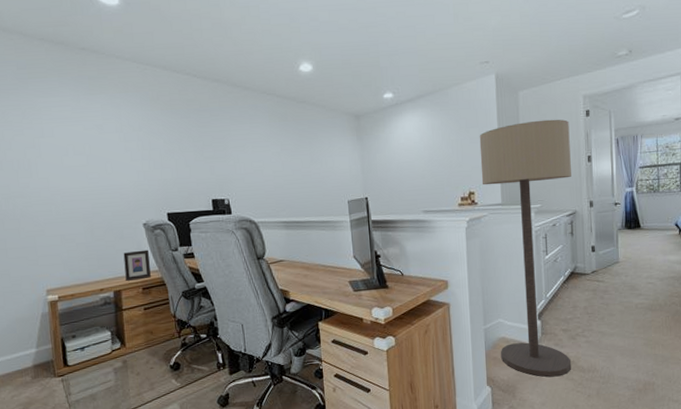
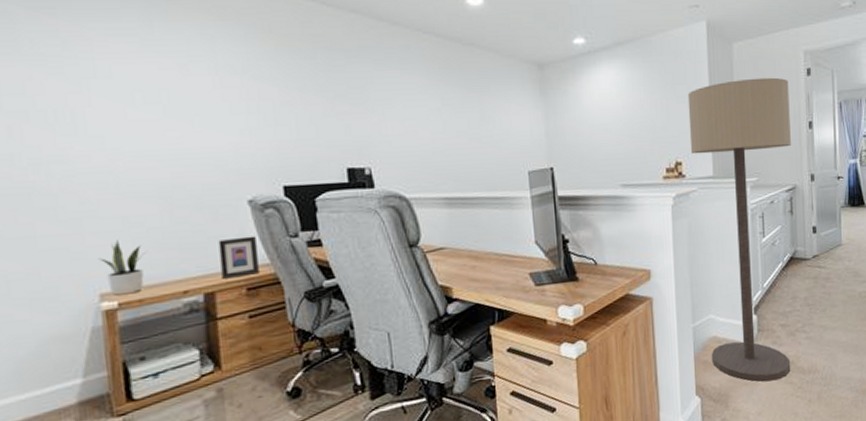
potted plant: none [46,251,75,291] -> present [99,240,145,296]

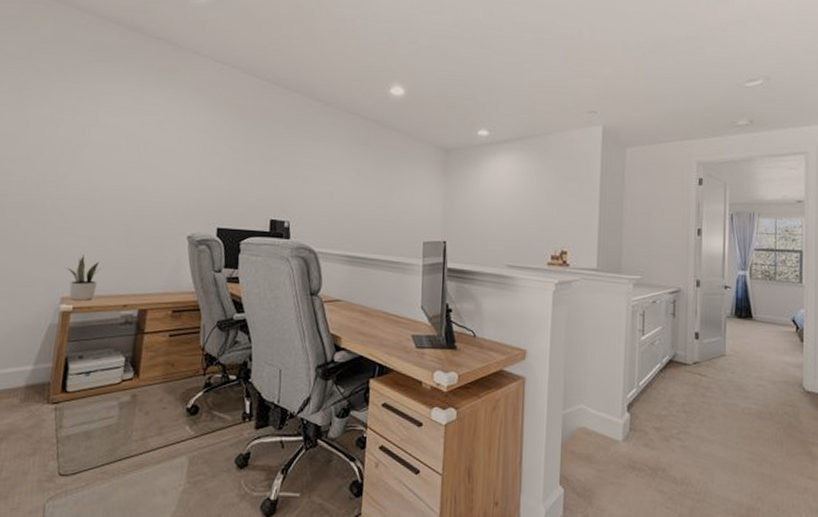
picture frame: present [218,236,259,279] -> none [155,266,188,300]
floor lamp: present [687,77,791,382] -> none [576,182,679,486]

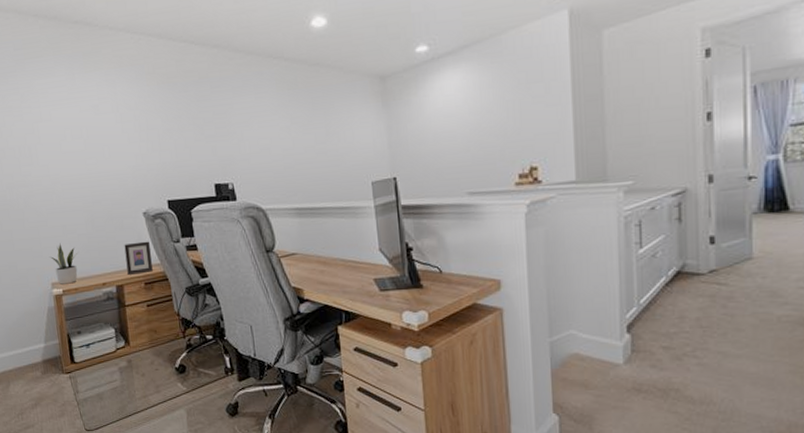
picture frame: none [155,266,188,300] -> present [124,241,153,275]

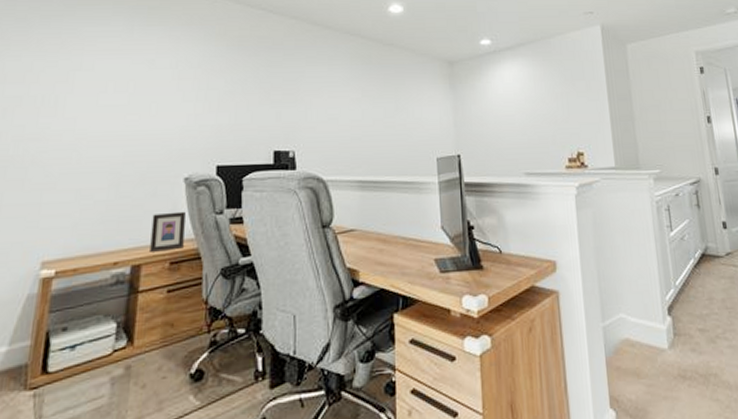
potted plant: present [50,243,78,285] -> none [48,211,88,264]

